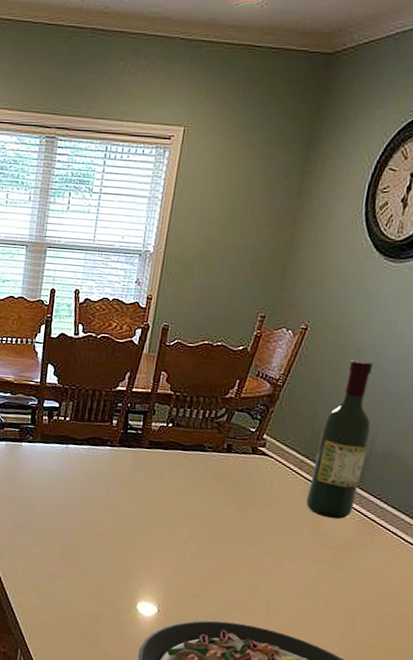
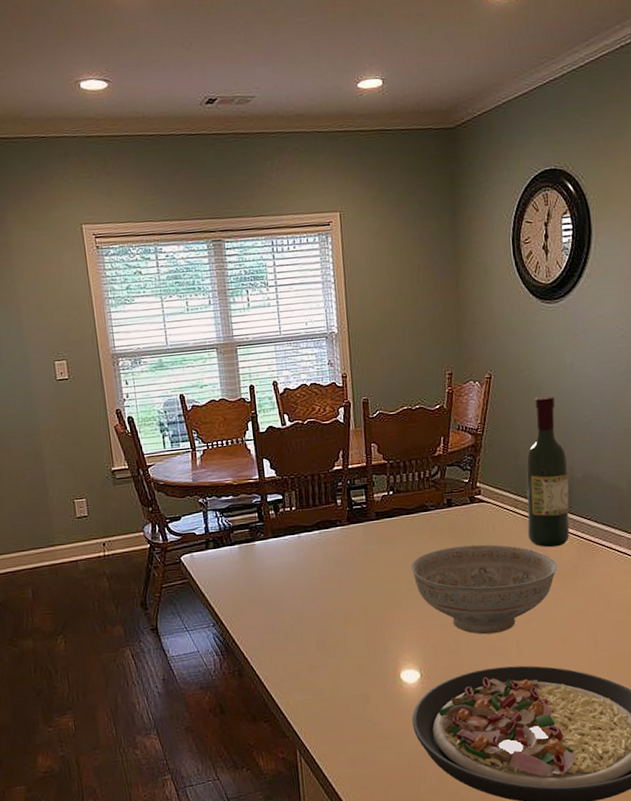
decorative bowl: none [173,492,331,591] -> present [411,544,558,635]

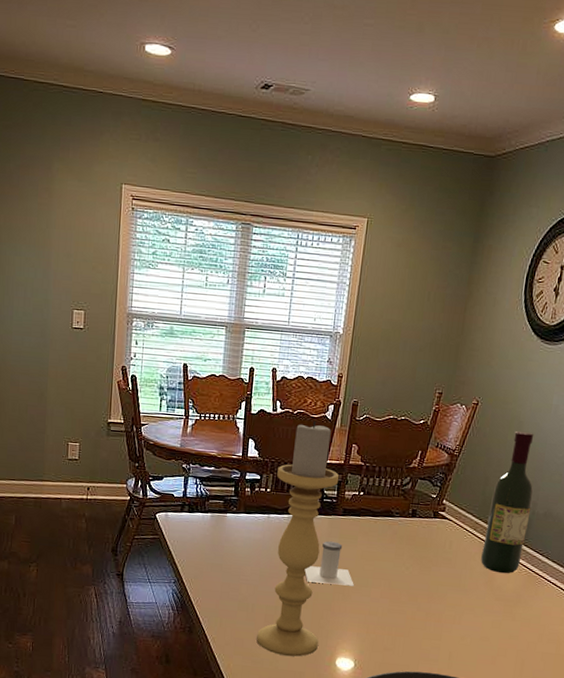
candle holder: none [299,427,378,681] -> present [257,420,340,657]
salt shaker: none [348,548,403,597] -> present [304,541,354,586]
decorative bowl: present [411,544,558,635] -> none [365,554,503,642]

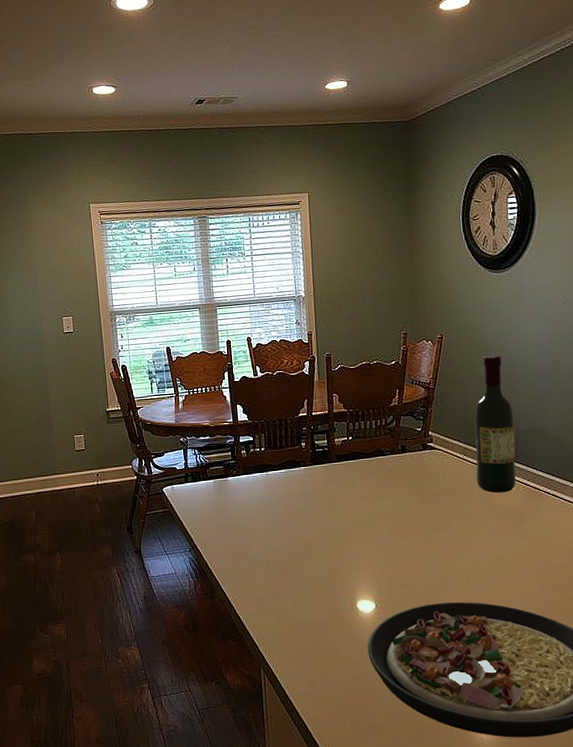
candle holder: present [257,420,340,657] -> none [268,378,337,606]
salt shaker: present [304,541,354,586] -> none [310,488,360,530]

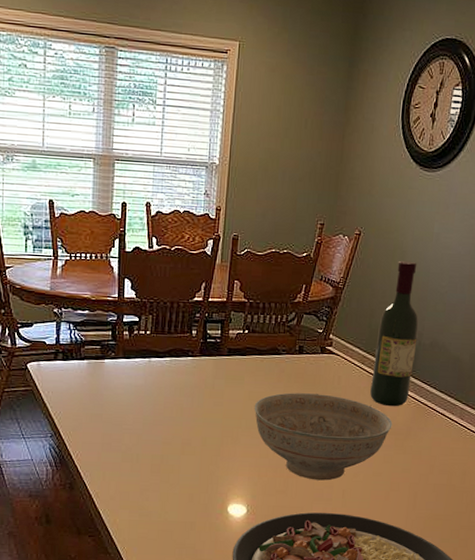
decorative bowl: none [367,488,505,571] -> present [254,393,393,481]

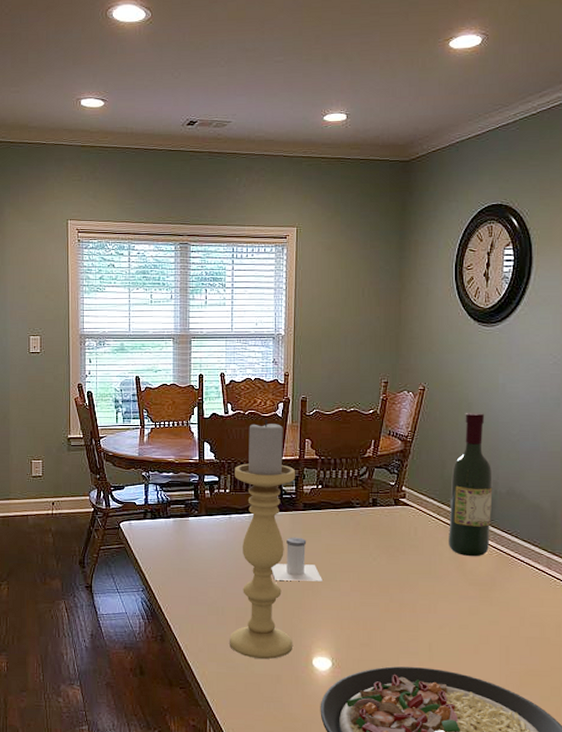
candle holder: none [143,256,223,506] -> present [230,419,296,659]
salt shaker: none [190,383,243,429] -> present [271,537,322,581]
decorative bowl: present [254,393,393,481] -> none [332,545,475,634]

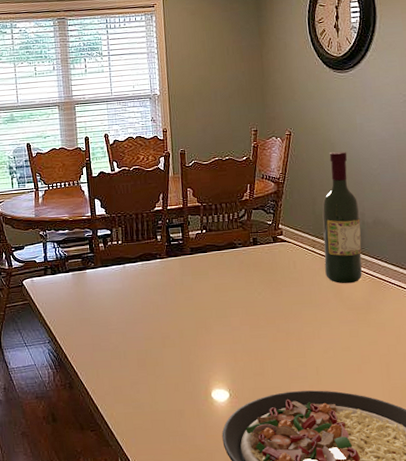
candle holder: present [230,419,296,659] -> none [125,173,192,396]
salt shaker: present [271,537,322,581] -> none [166,279,214,321]

